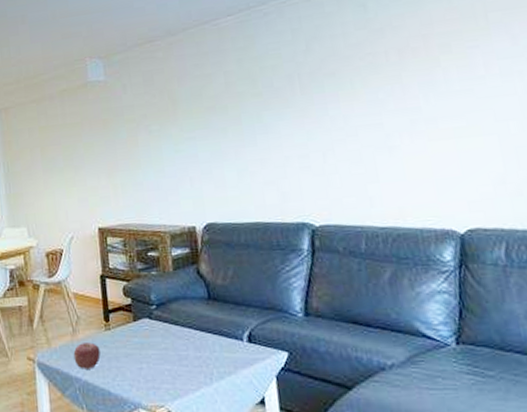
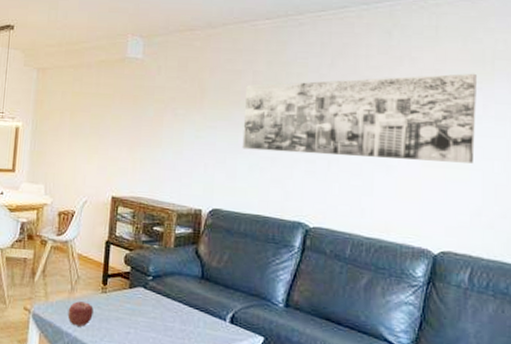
wall art: none [219,31,485,156] -> present [242,73,477,163]

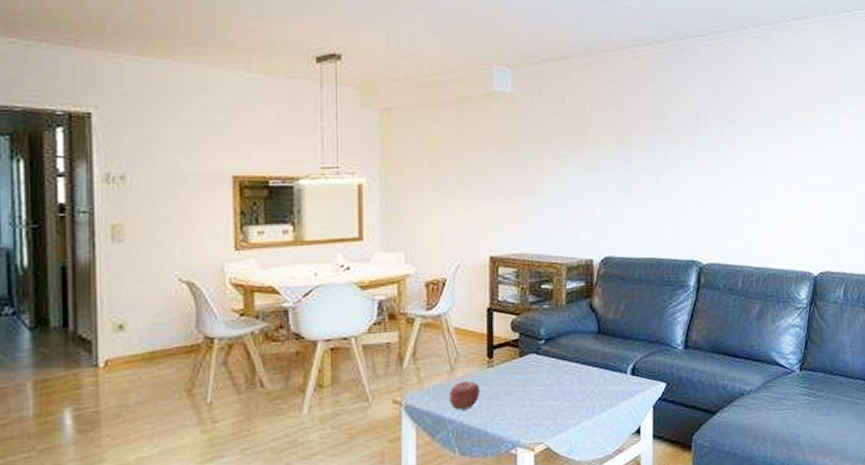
wall art: present [242,73,477,163] -> none [630,97,844,189]

